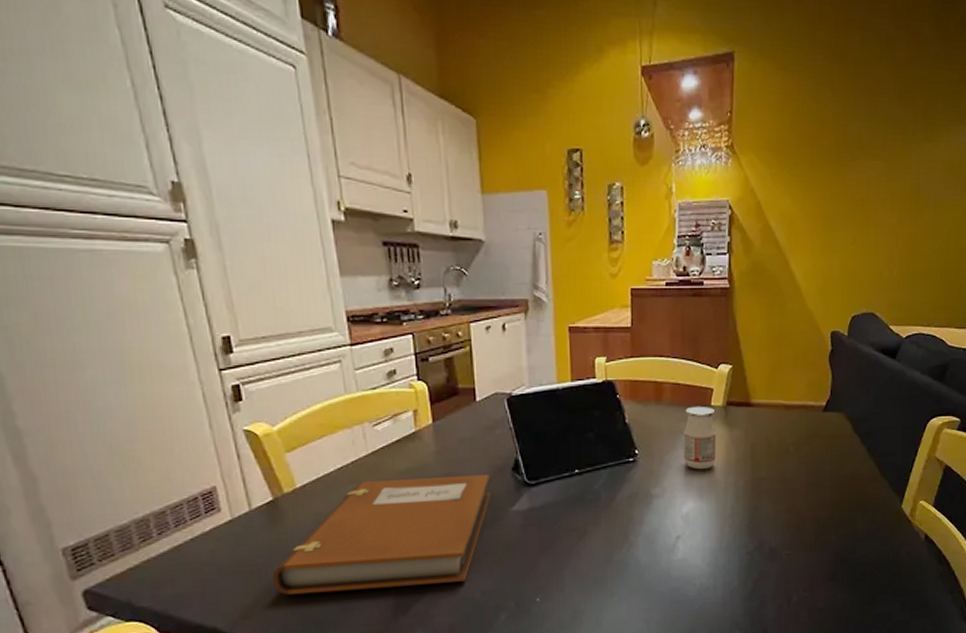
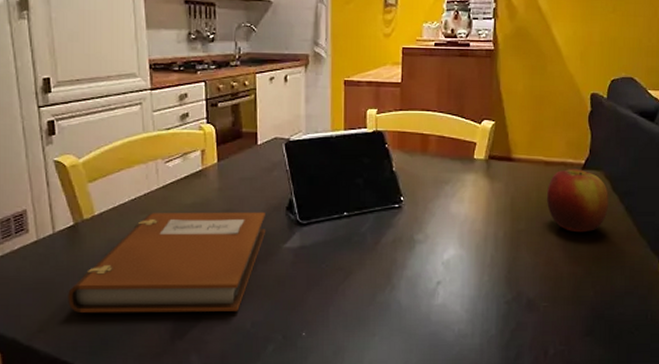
jam: present [683,406,717,470] -> none [446,158,479,219]
apple: none [787,410,850,477] -> present [546,168,609,233]

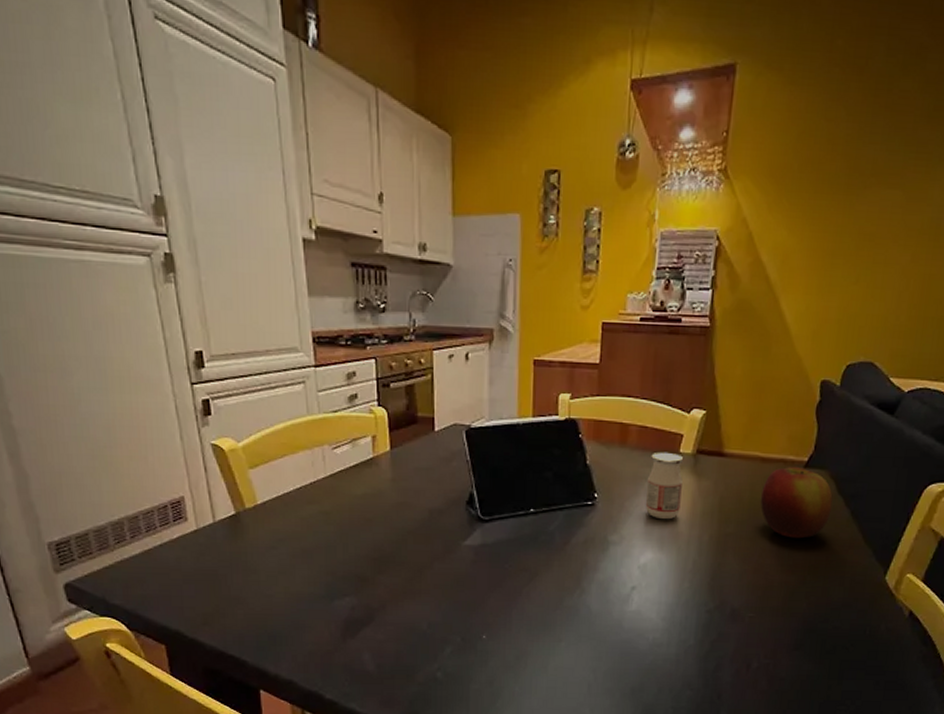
notebook: present [68,212,266,313] -> none [232,503,444,611]
jam: none [446,158,479,219] -> present [645,452,684,520]

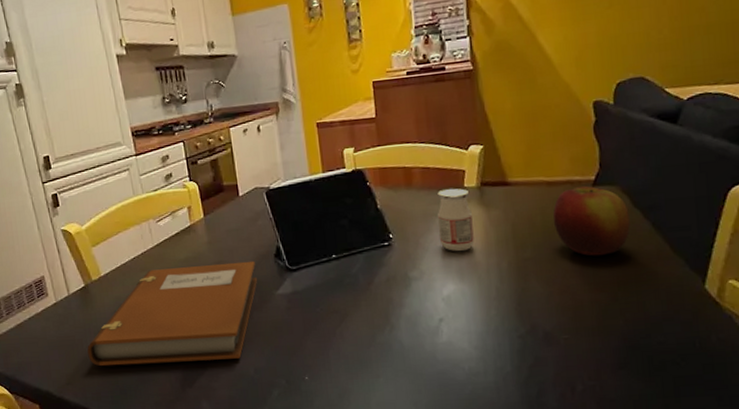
notebook: none [232,503,444,611] -> present [87,260,258,366]

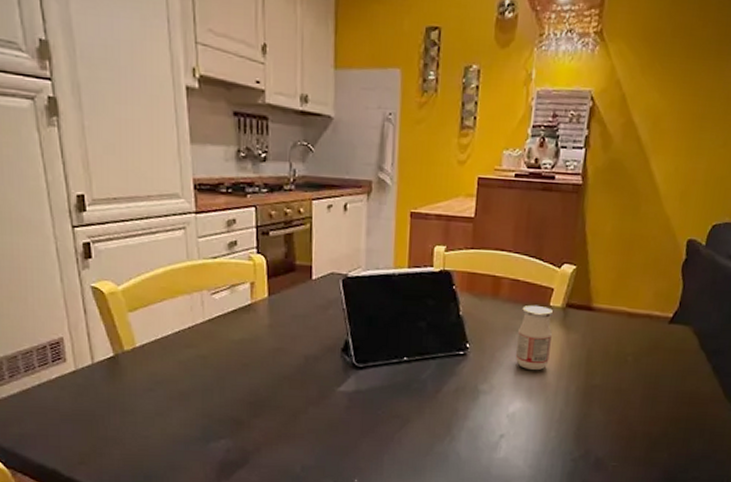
notebook: present [87,260,258,366] -> none [109,347,320,454]
apple: present [552,185,631,256] -> none [626,321,696,392]

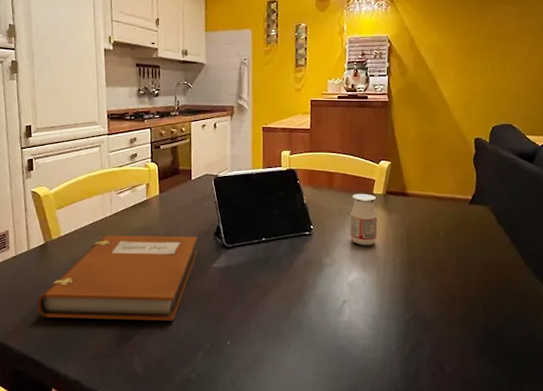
notebook: none [109,347,320,454] -> present [37,235,198,321]

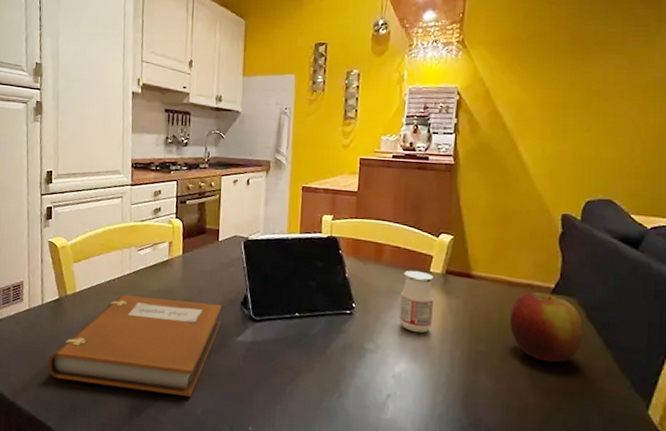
apple: none [438,203,495,260] -> present [509,291,583,363]

